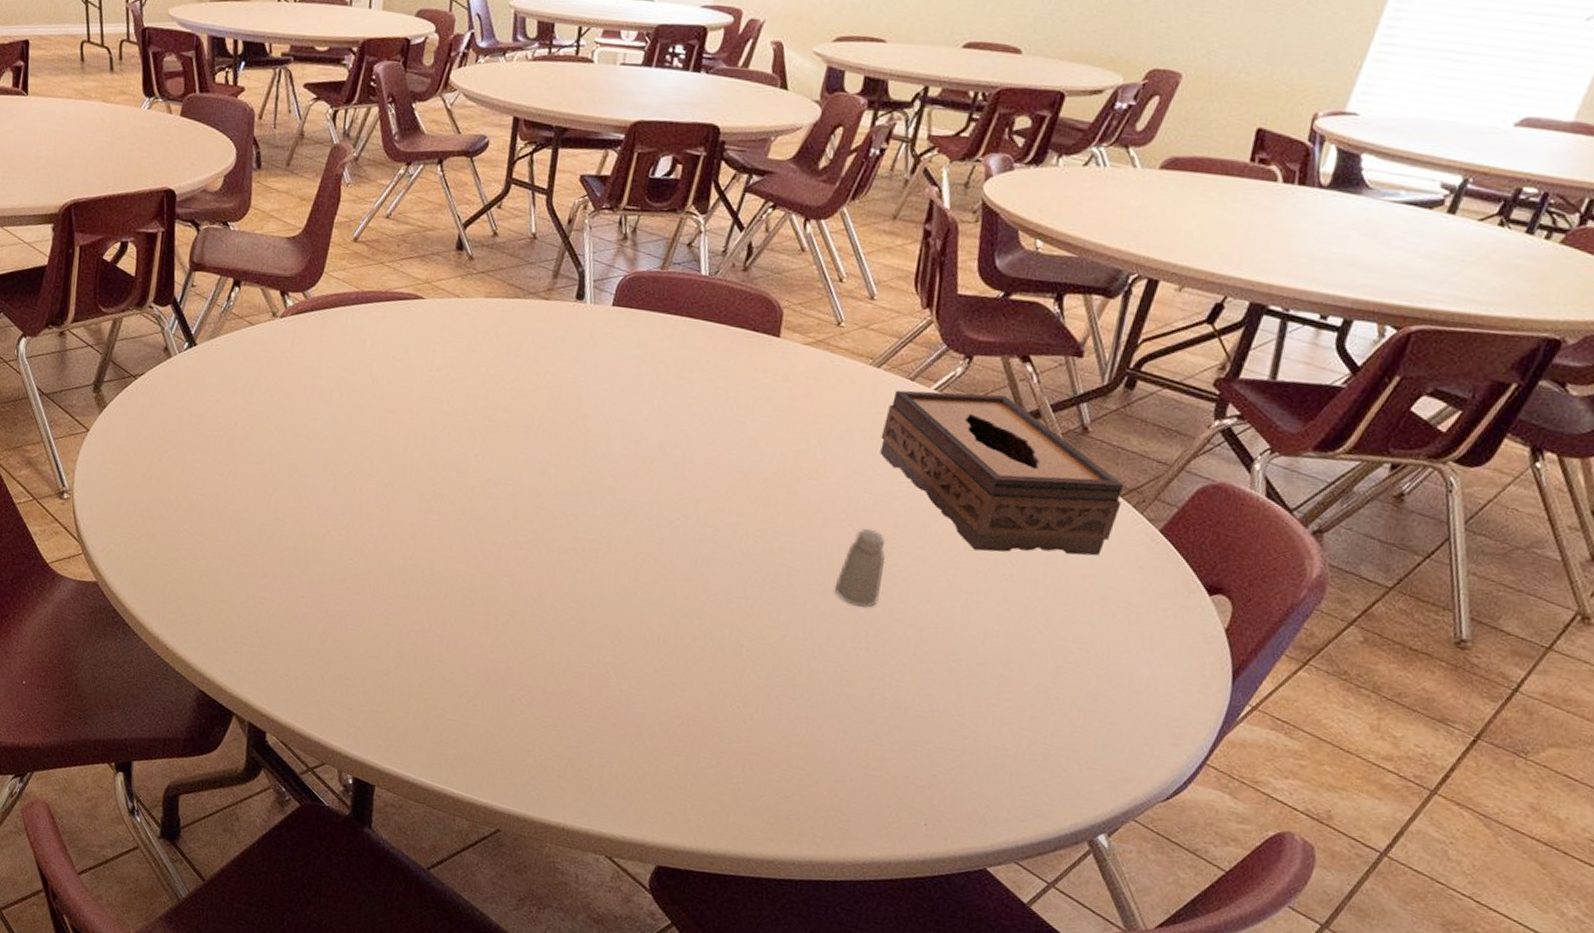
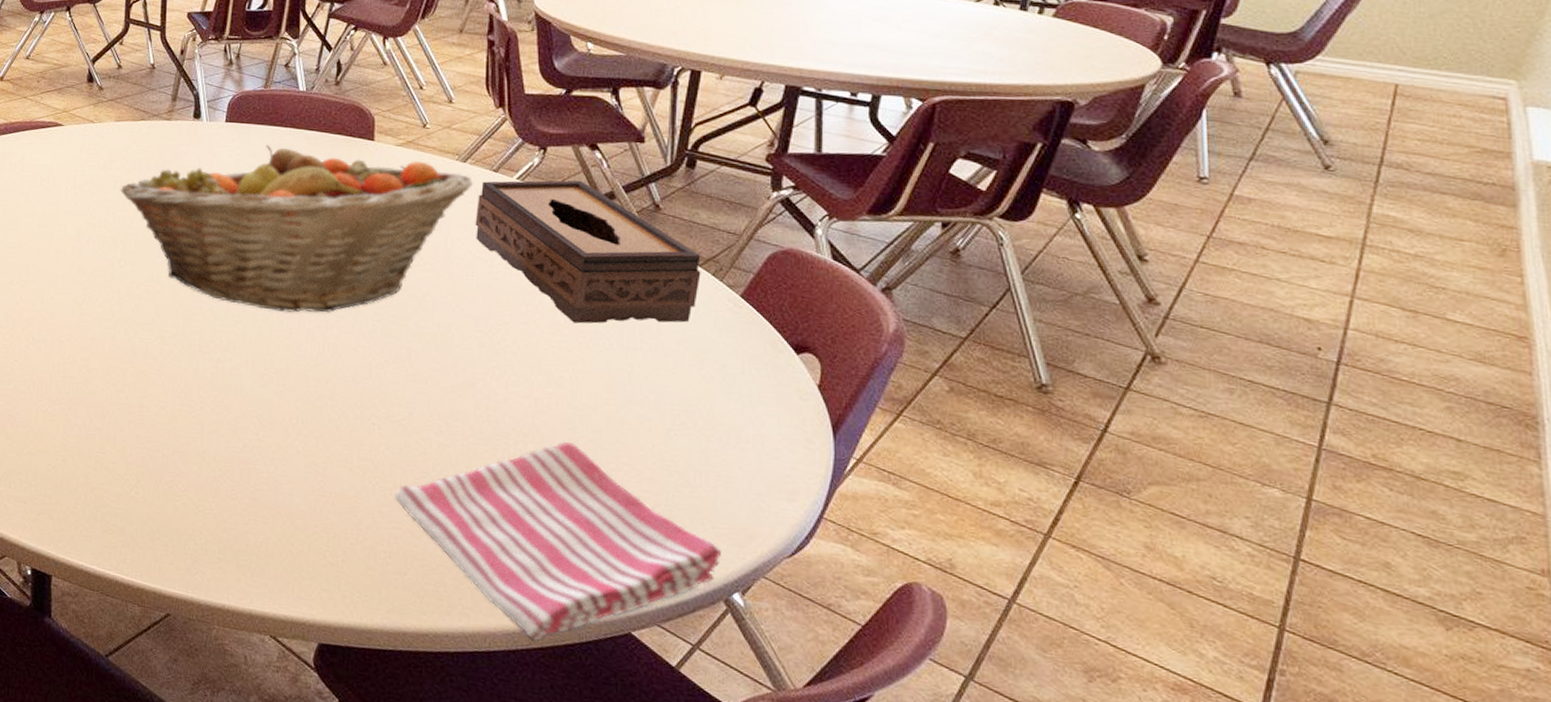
fruit basket: none [484,335,886,526] -> present [121,145,474,313]
dish towel: none [755,674,1093,872] -> present [395,442,721,641]
saltshaker: present [834,529,886,607] -> none [451,309,495,382]

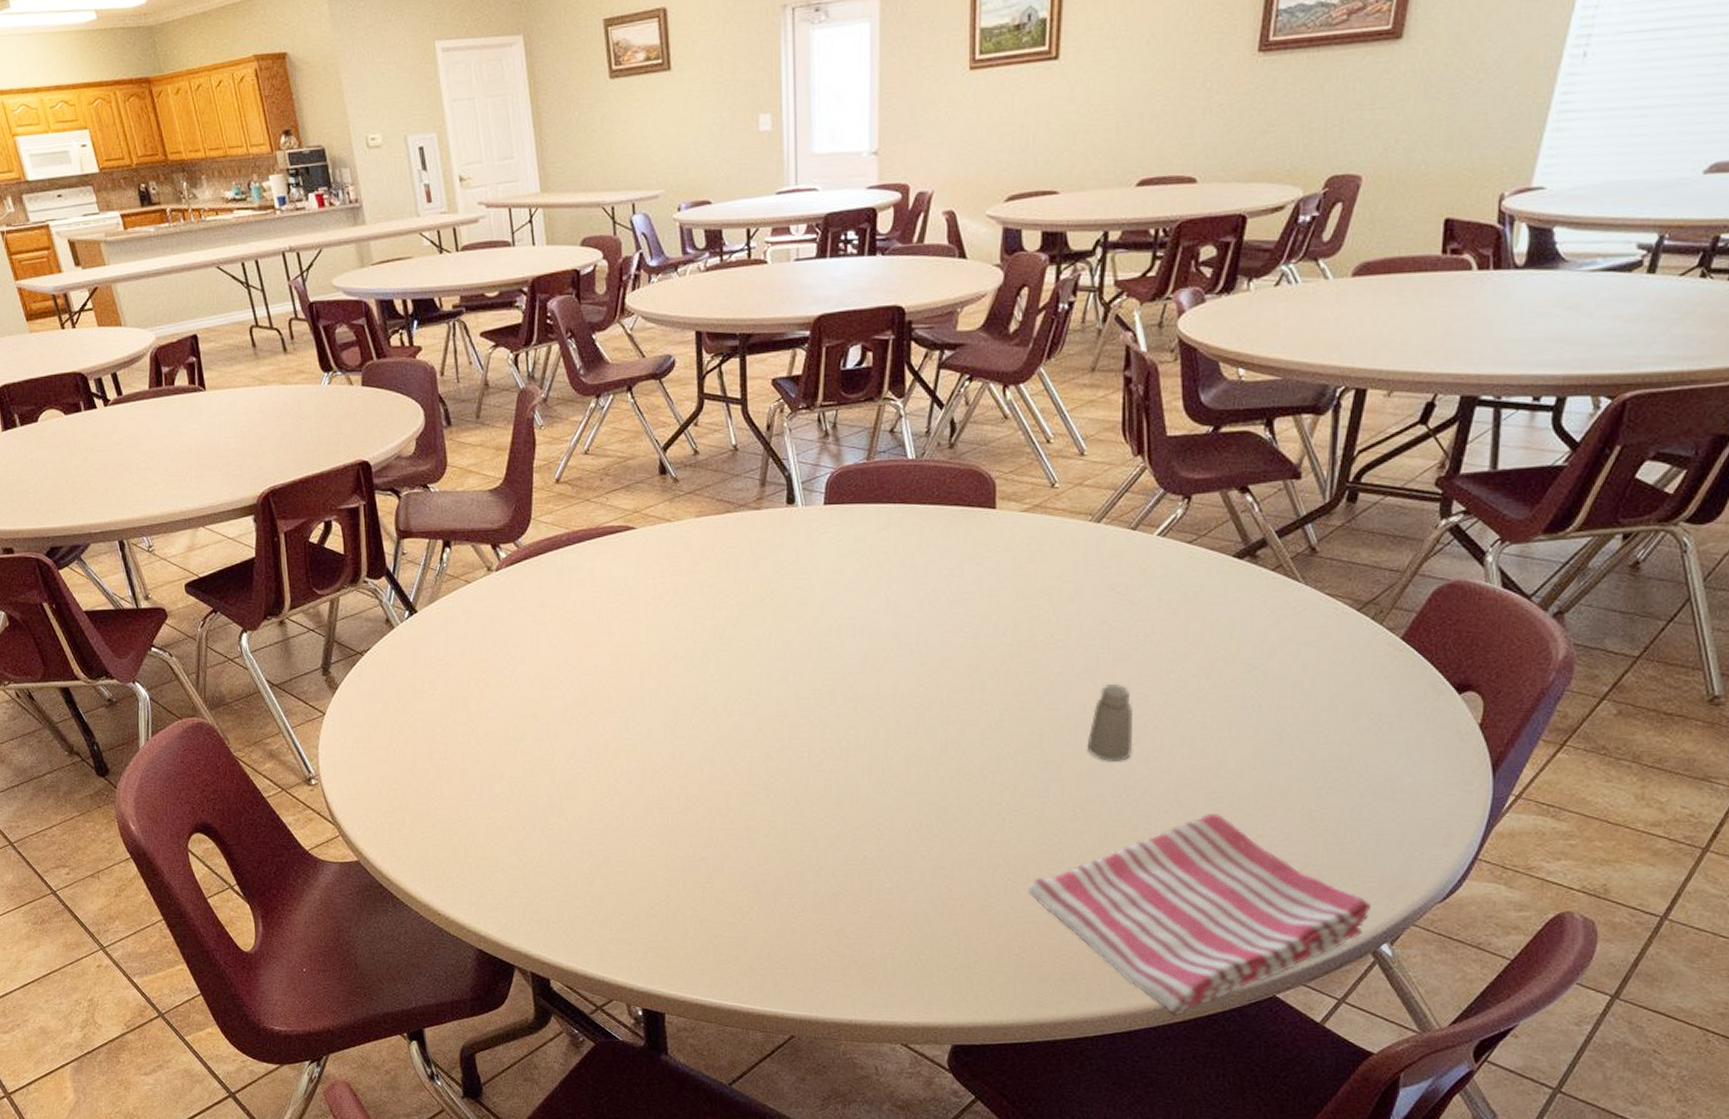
fruit basket: present [121,145,474,313] -> none [708,526,1110,711]
saltshaker: none [451,309,495,382] -> present [1087,685,1134,761]
tissue box: present [475,180,701,324] -> none [1111,529,1360,688]

